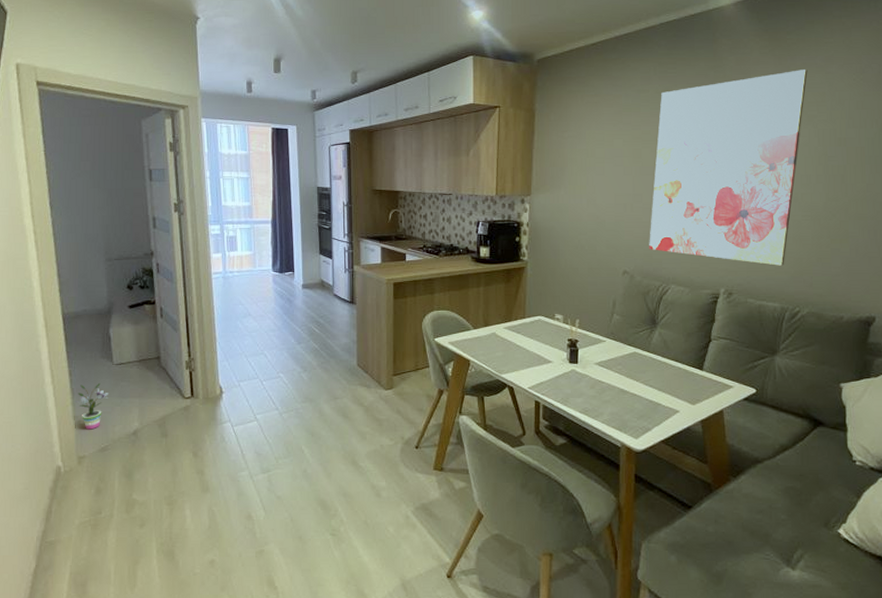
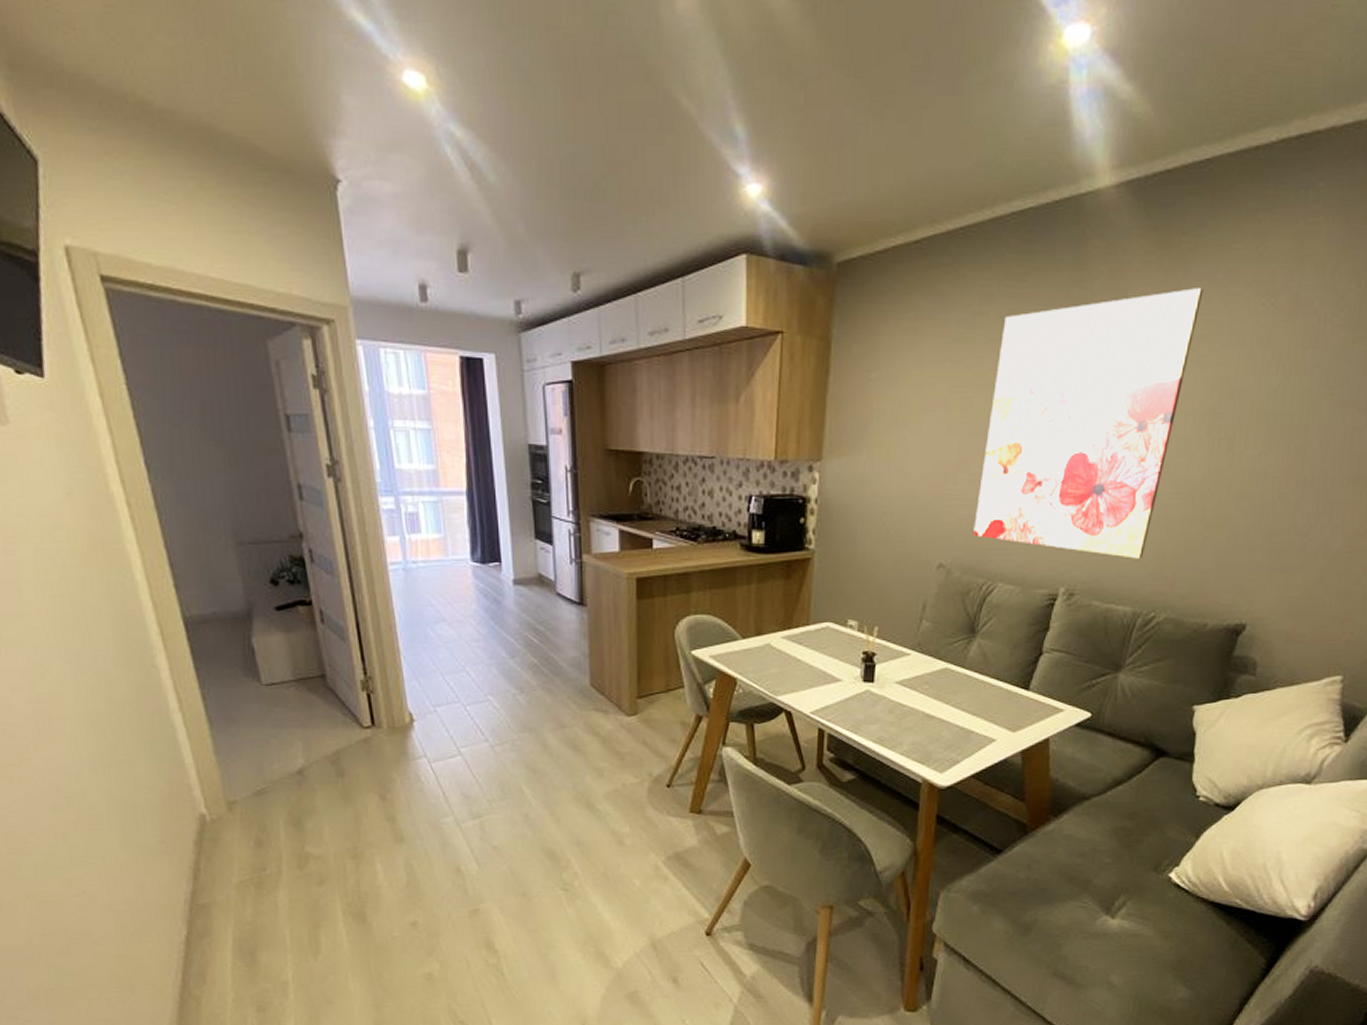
potted plant: present [75,383,108,430] -> none [215,710,260,768]

